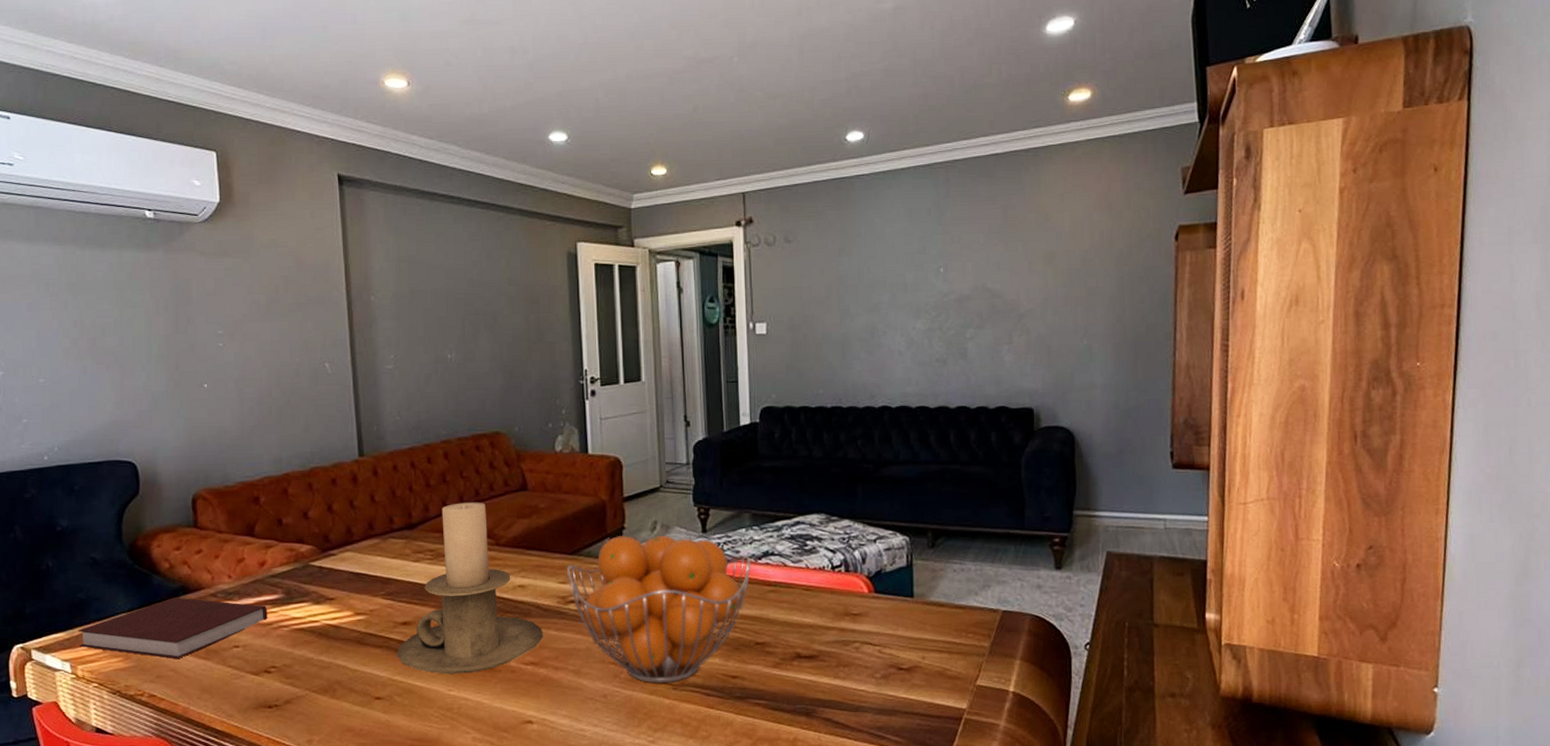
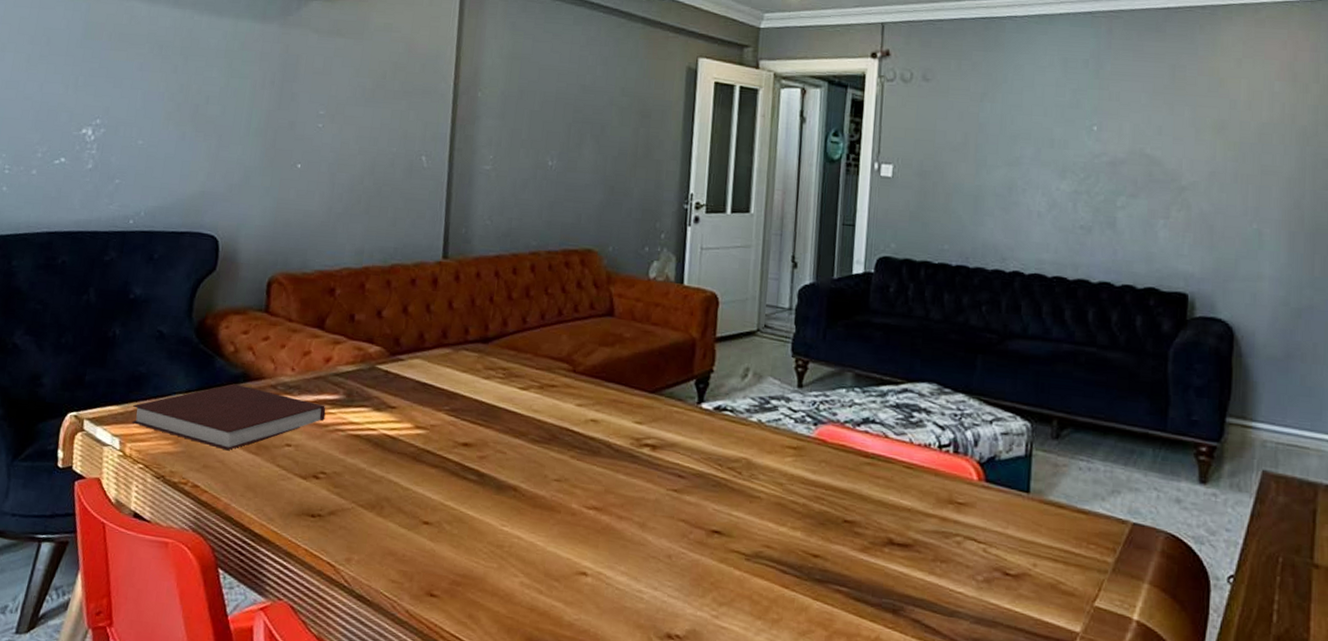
candle holder: present [396,502,543,674] -> none [451,320,611,510]
fruit basket: present [566,535,751,683] -> none [644,378,849,552]

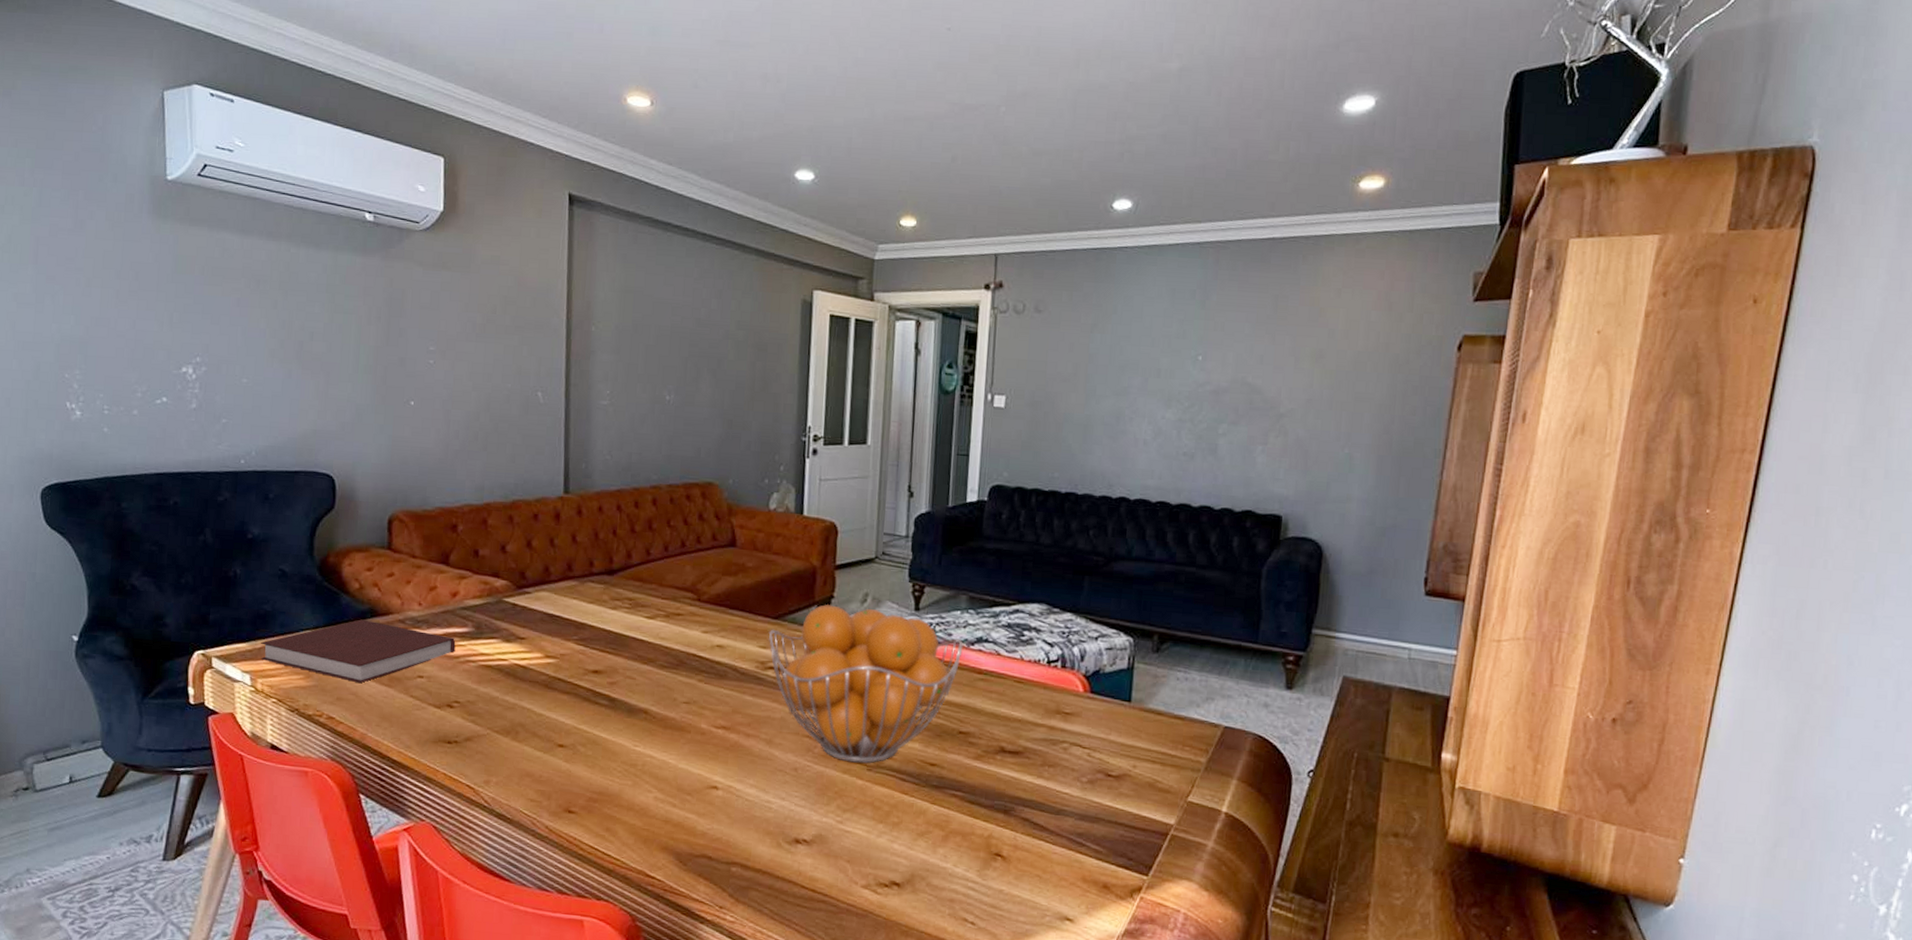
fruit basket: none [644,378,849,552] -> present [768,603,963,763]

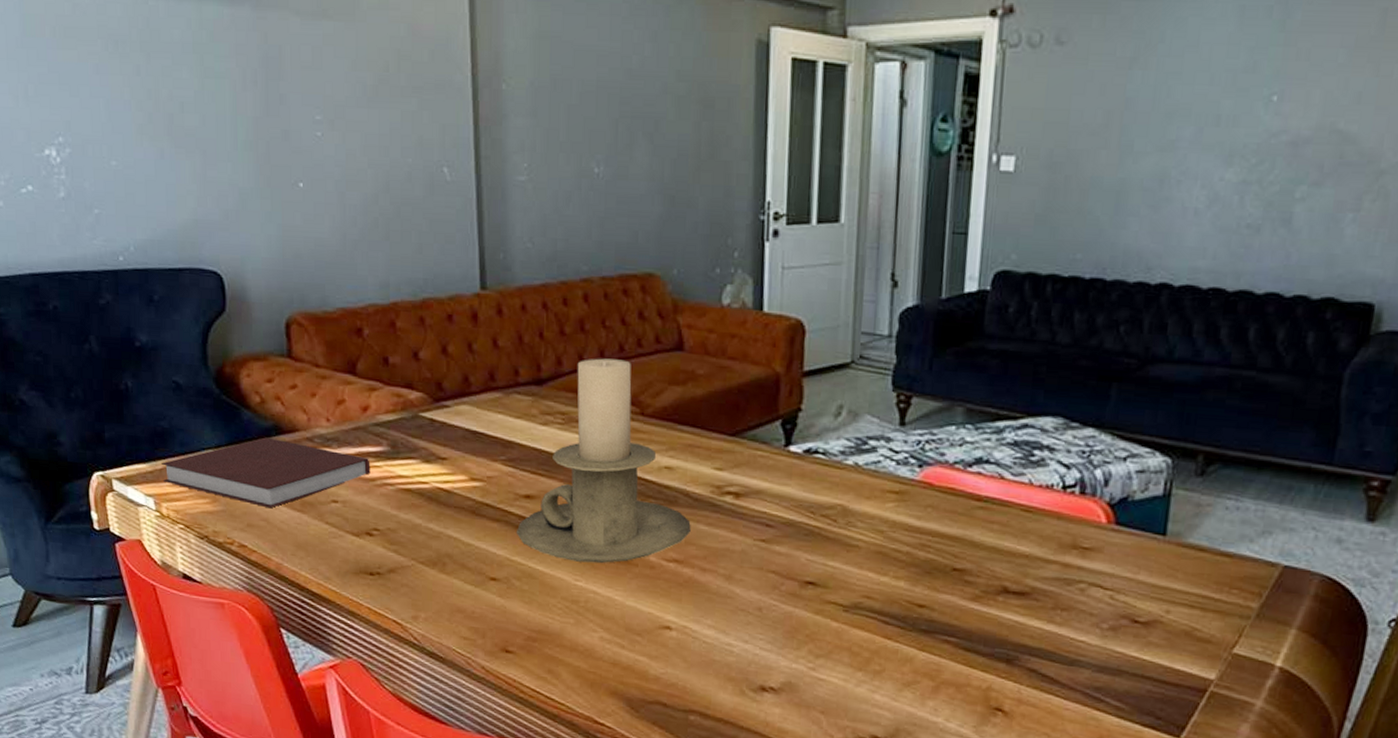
candle holder: none [583,552,738,731] -> present [516,358,691,564]
fruit basket: present [768,603,963,763] -> none [724,417,959,603]

